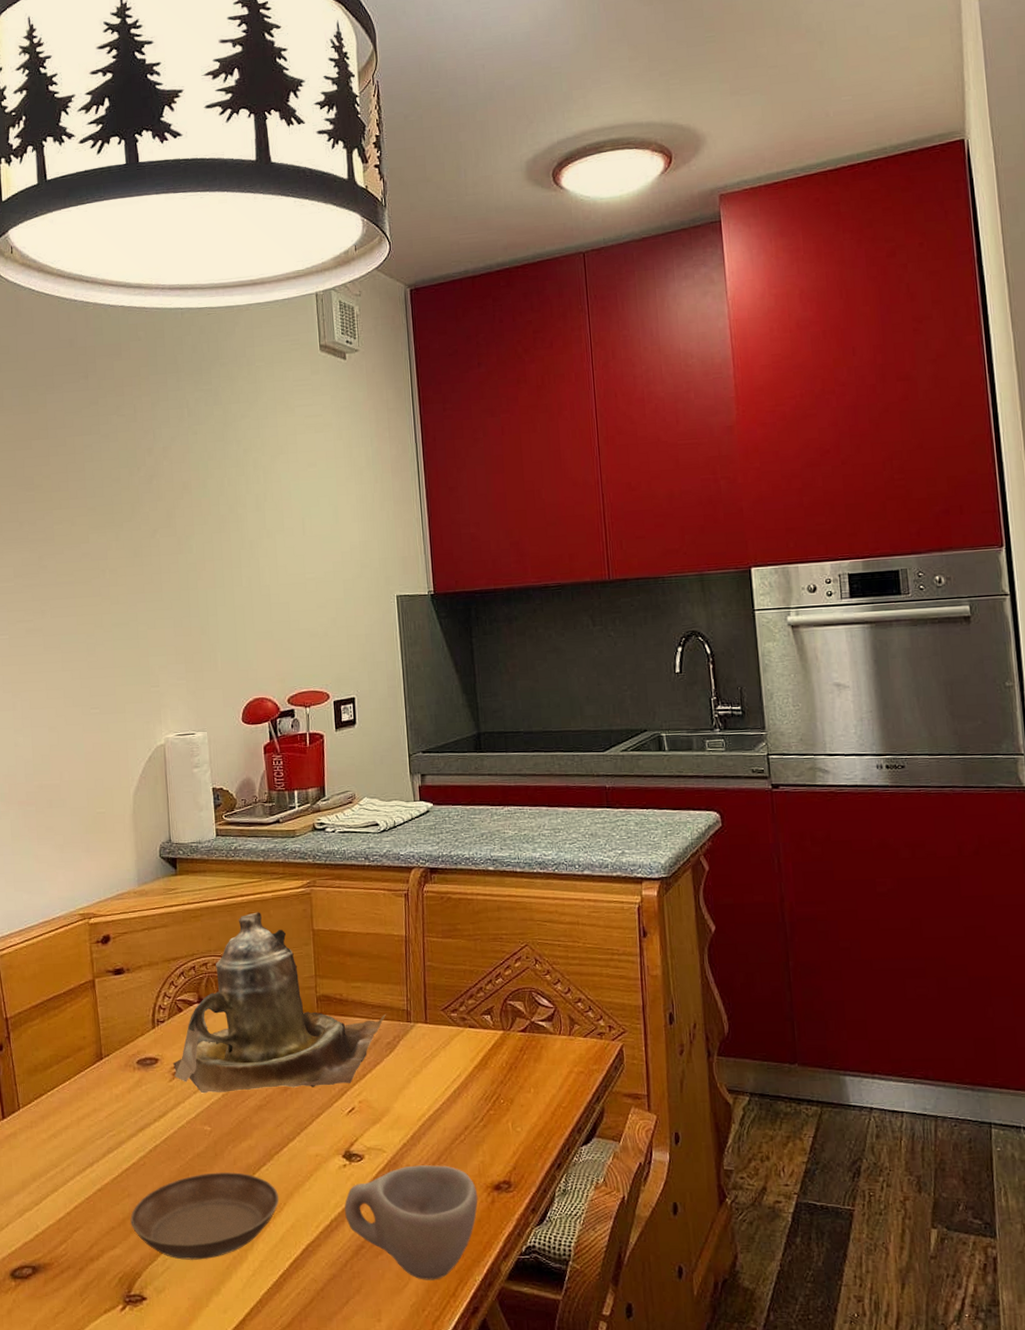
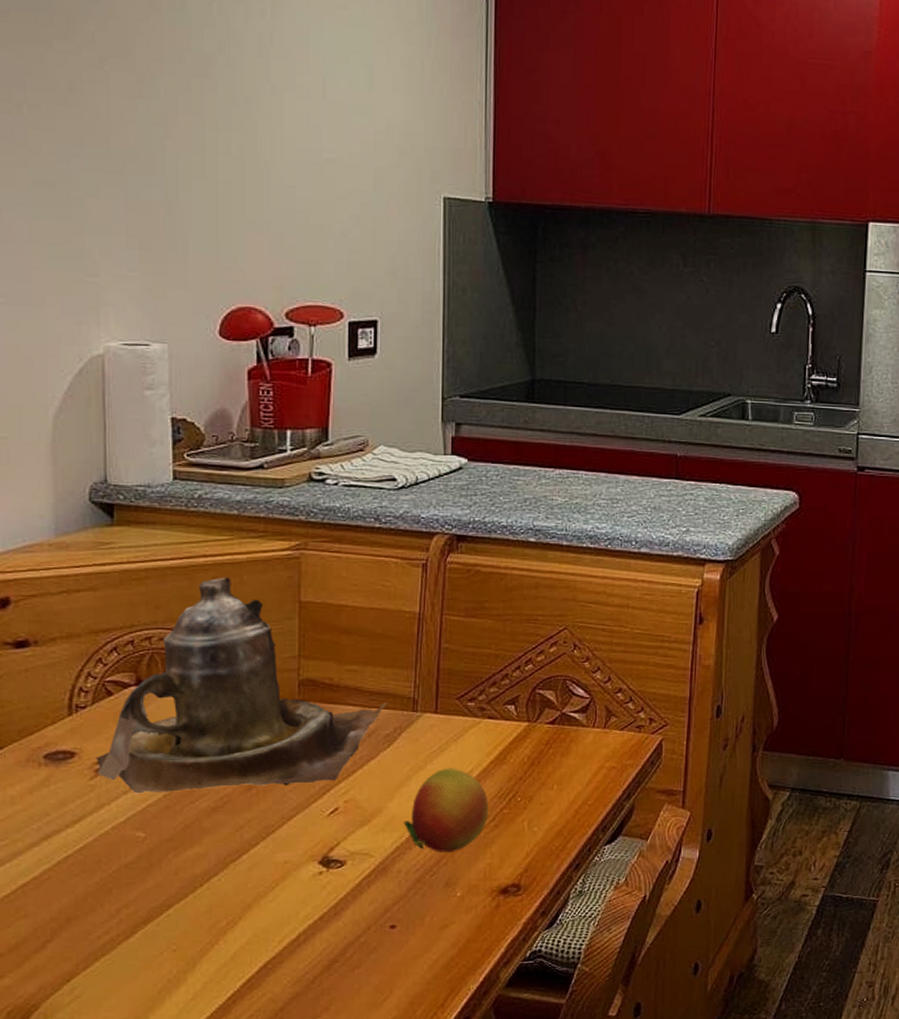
saucer: present [130,1172,280,1260] -> none [26,884,233,987]
cup: present [345,1165,478,1280] -> none [317,869,481,993]
fruit: none [407,1072,477,1149] -> present [403,768,488,852]

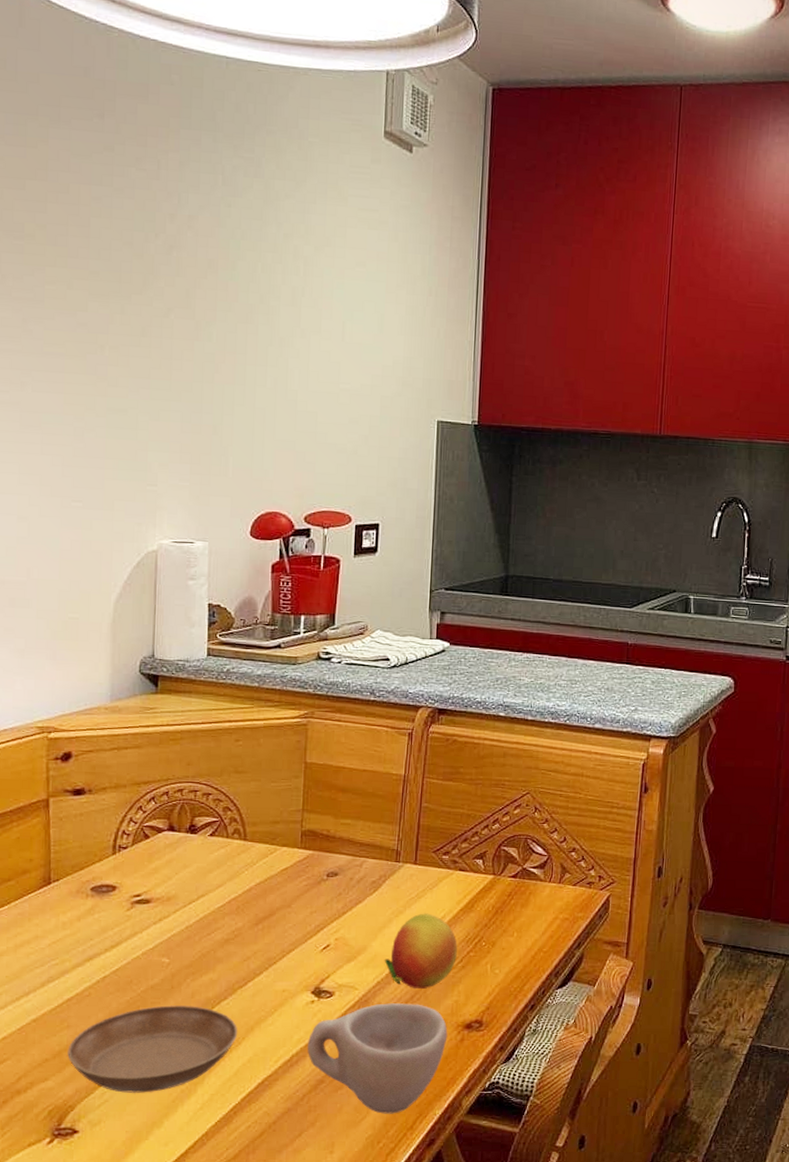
saucer: none [26,884,233,987] -> present [67,1005,238,1093]
teapot: present [95,577,387,794] -> none [132,739,374,925]
cup: none [317,869,481,993] -> present [308,1003,448,1114]

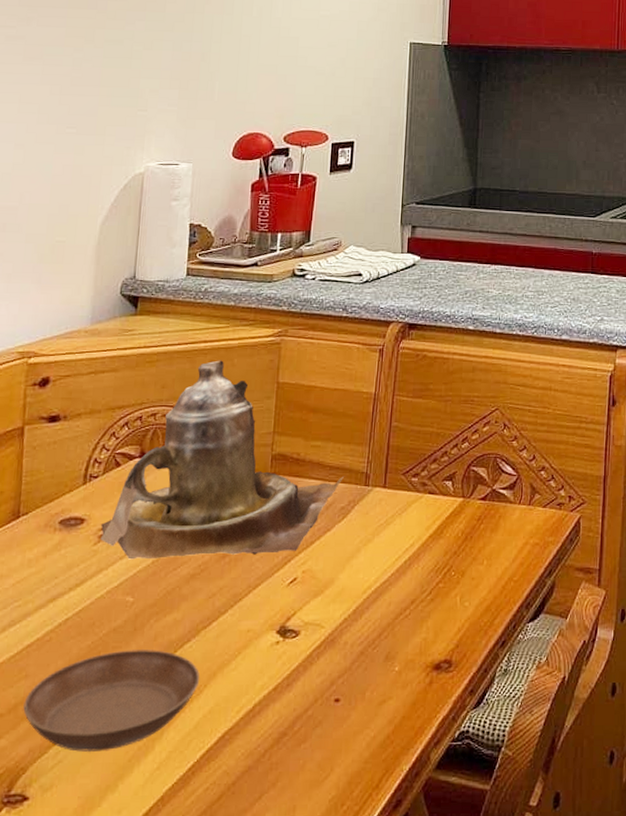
teapot: none [132,739,374,925] -> present [100,360,344,560]
cup: present [308,1003,448,1114] -> none [271,642,416,771]
fruit: present [384,913,457,989] -> none [351,541,426,625]

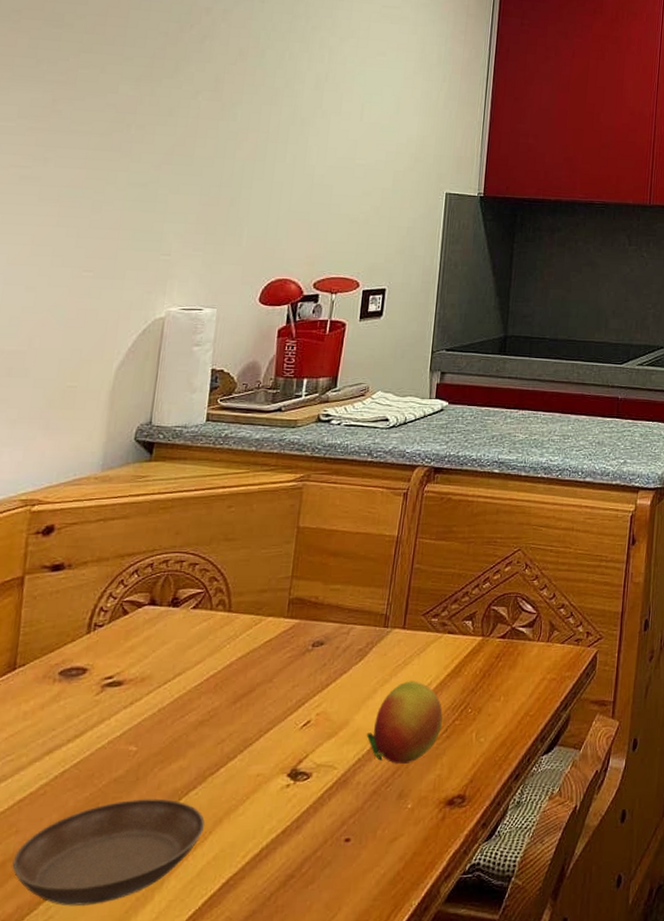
teapot: present [100,360,344,560] -> none [103,505,363,709]
fruit: none [351,541,426,625] -> present [366,681,443,764]

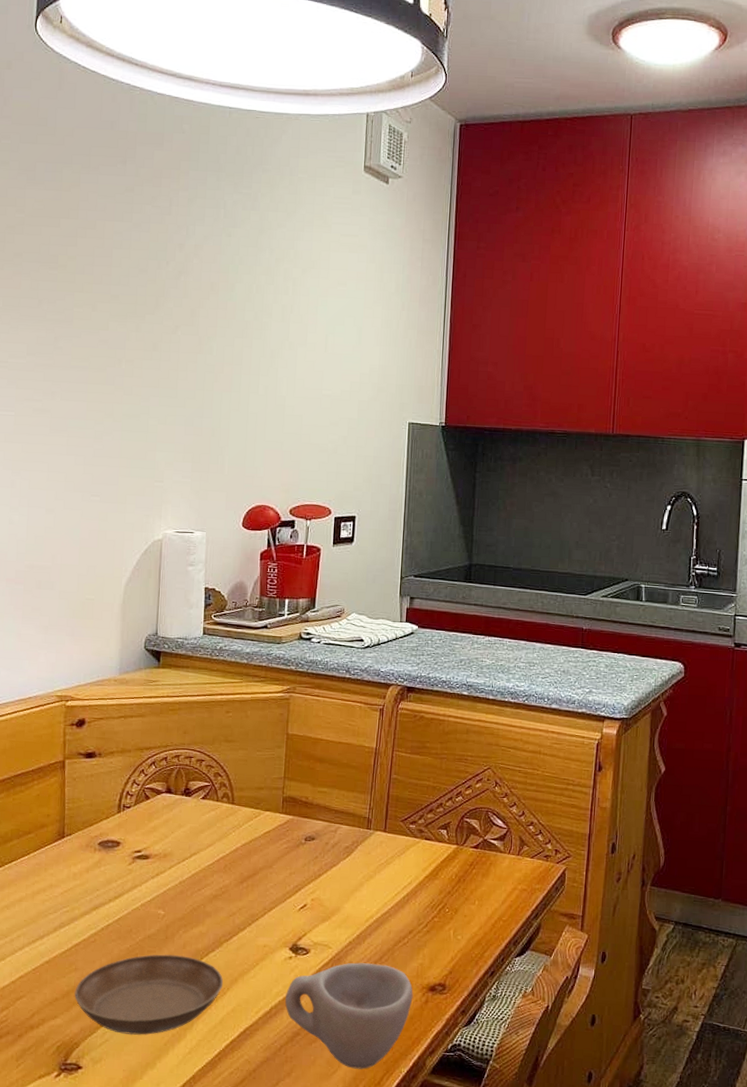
cup: none [279,781,429,909] -> present [285,962,413,1069]
fruit: present [366,681,443,764] -> none [355,878,423,951]

